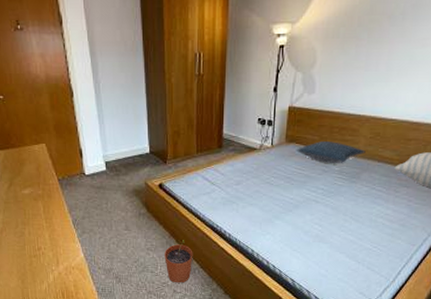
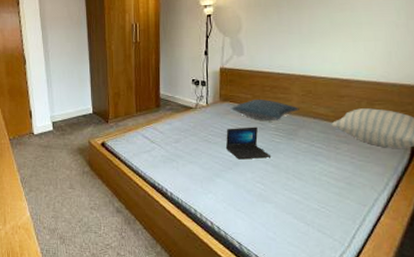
plant pot: present [165,240,193,283] -> none [108,199,136,245]
laptop: none [287,169,332,202] -> present [225,127,271,160]

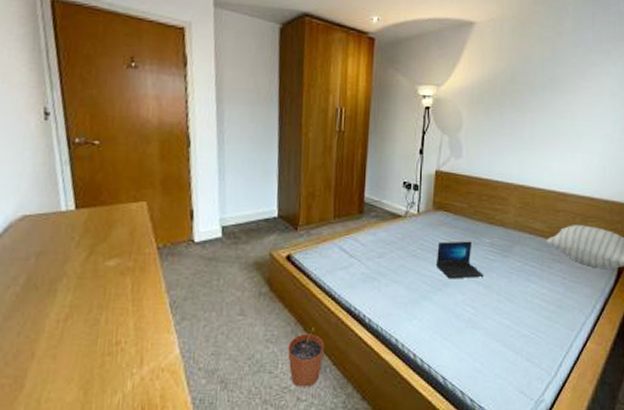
plant pot: none [108,199,136,245] -> present [288,327,325,387]
pillow: present [231,100,300,120] -> none [445,210,516,235]

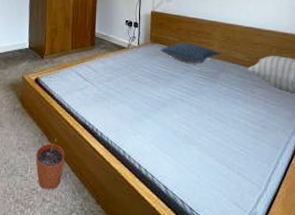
laptop: present [435,241,484,279] -> none [154,68,196,101]
pillow: none [445,210,516,235] -> present [160,43,220,63]

